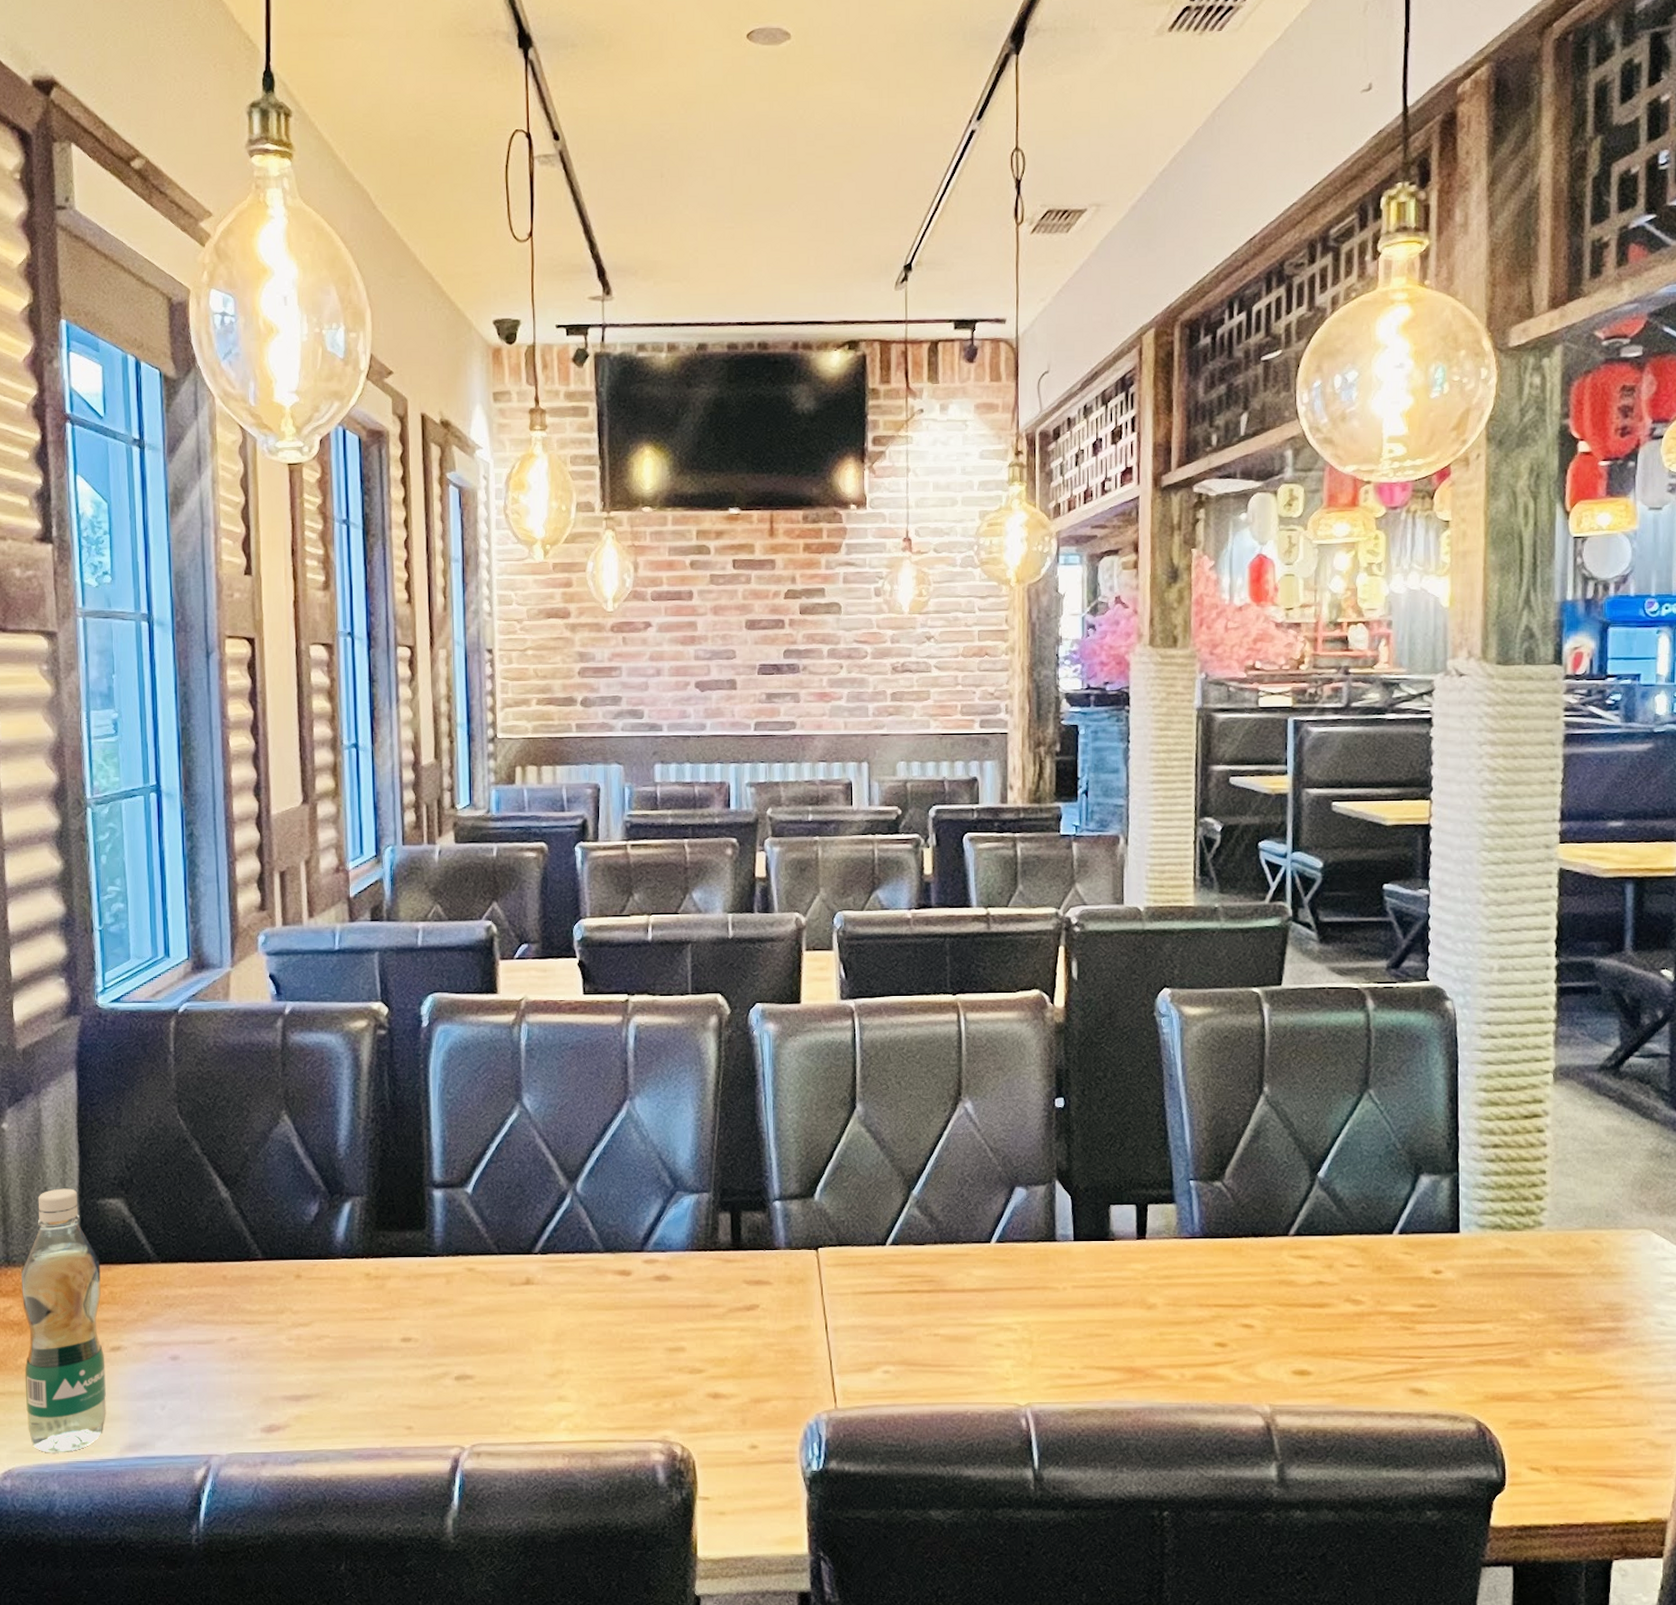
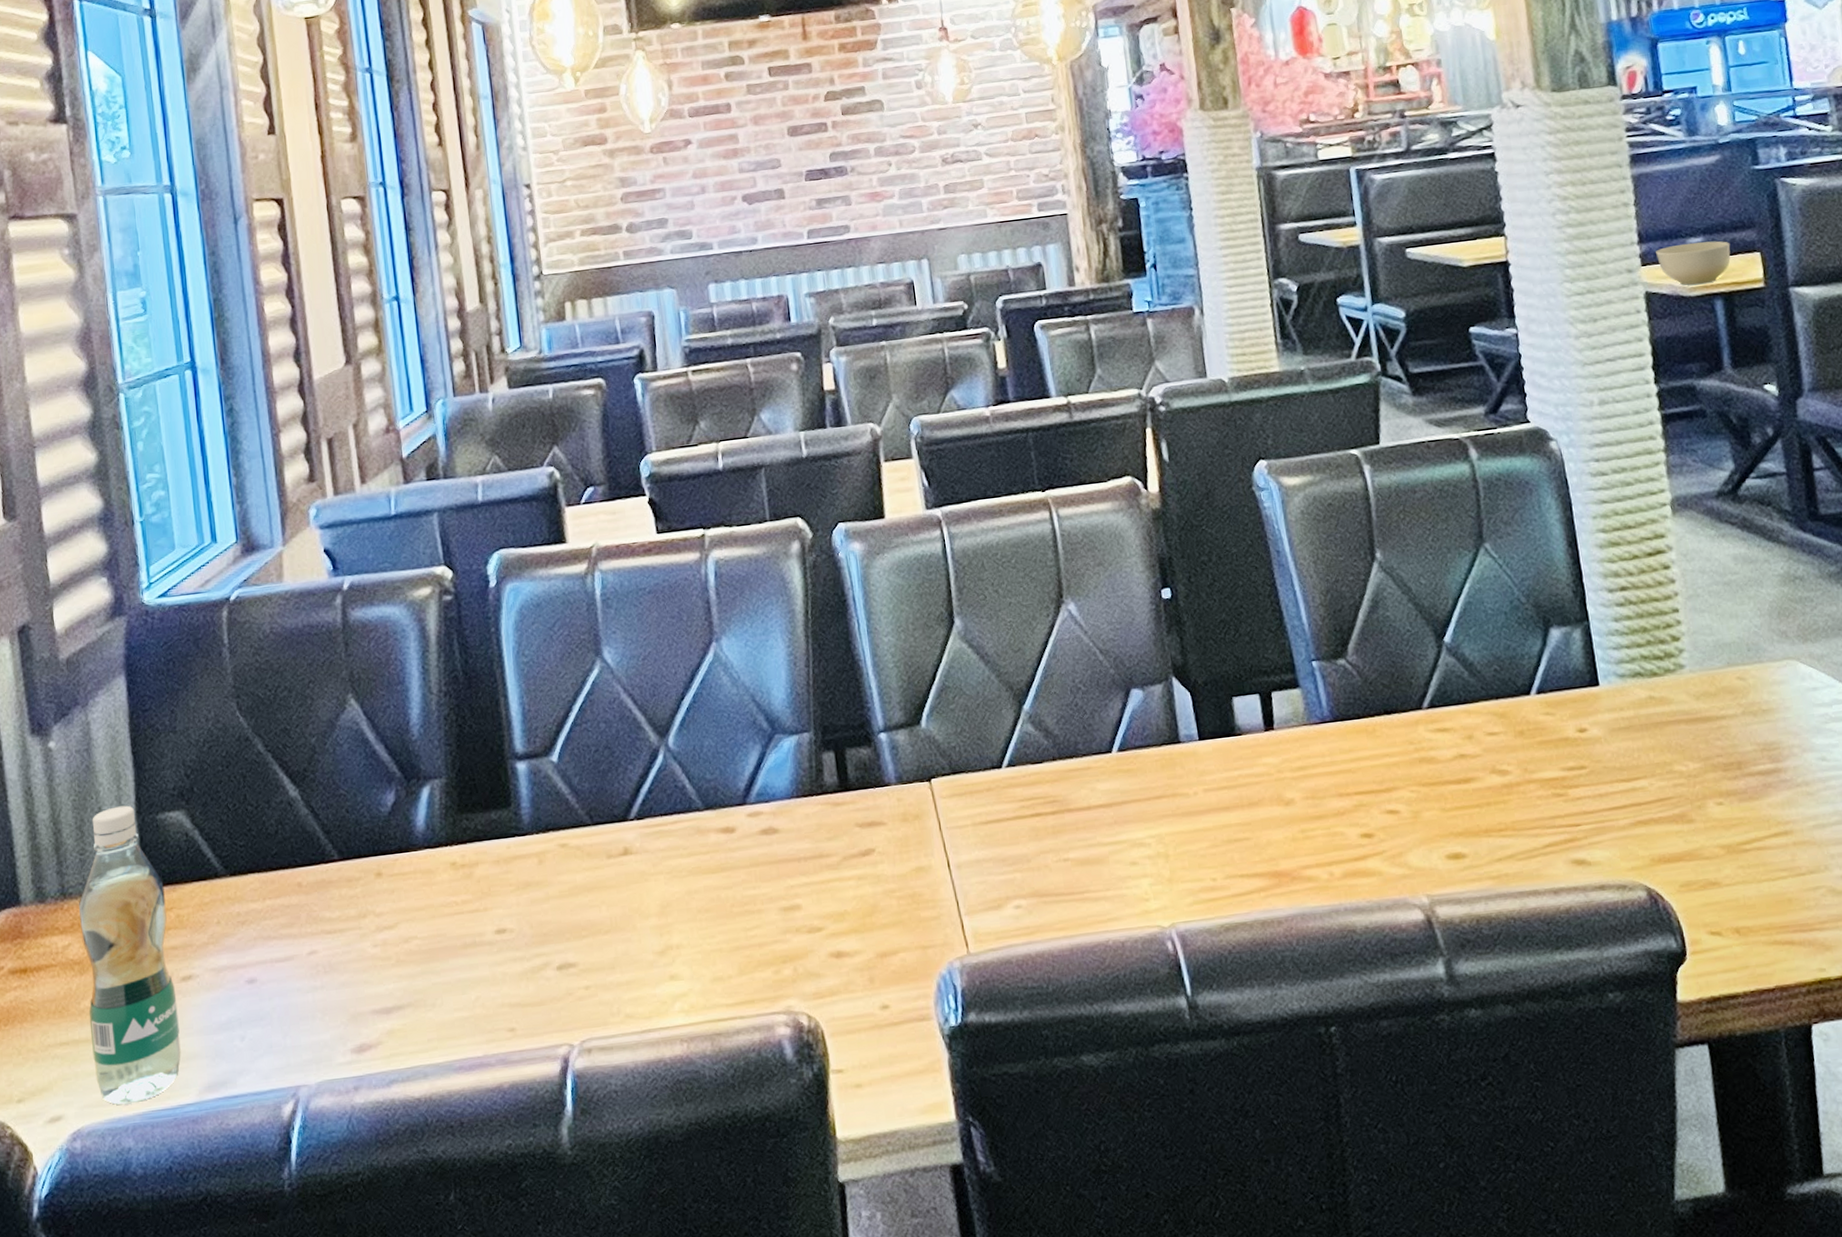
bowl: none [1576,826,1650,867] -> present [1656,241,1731,285]

